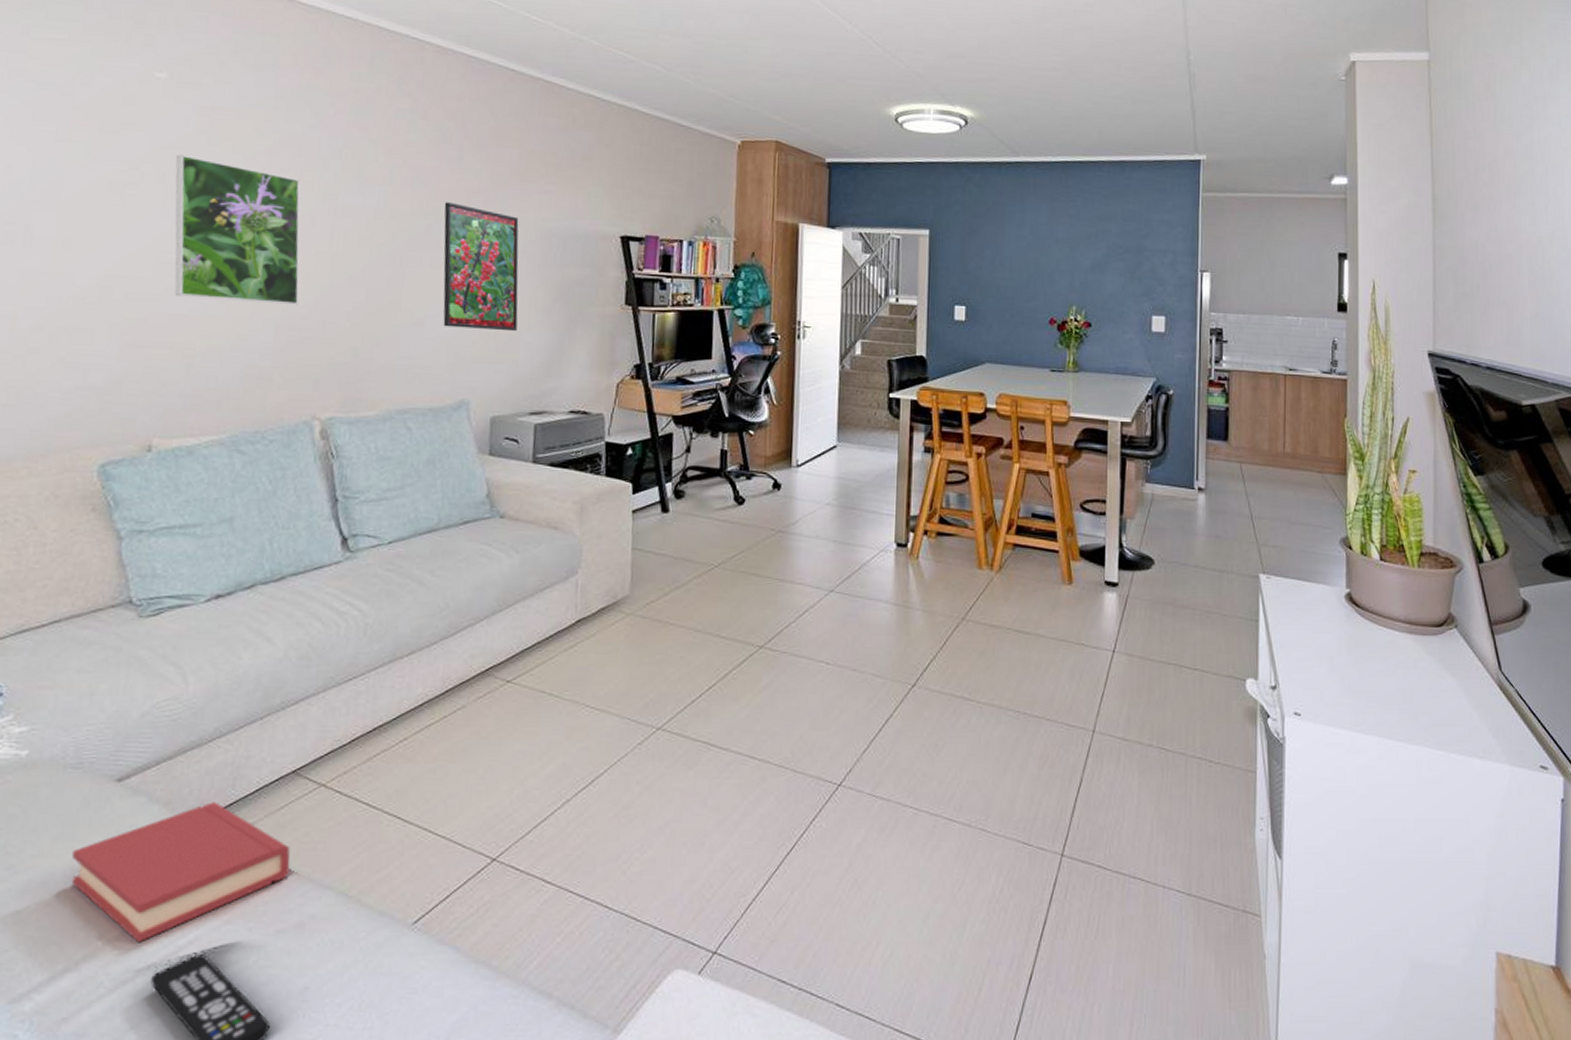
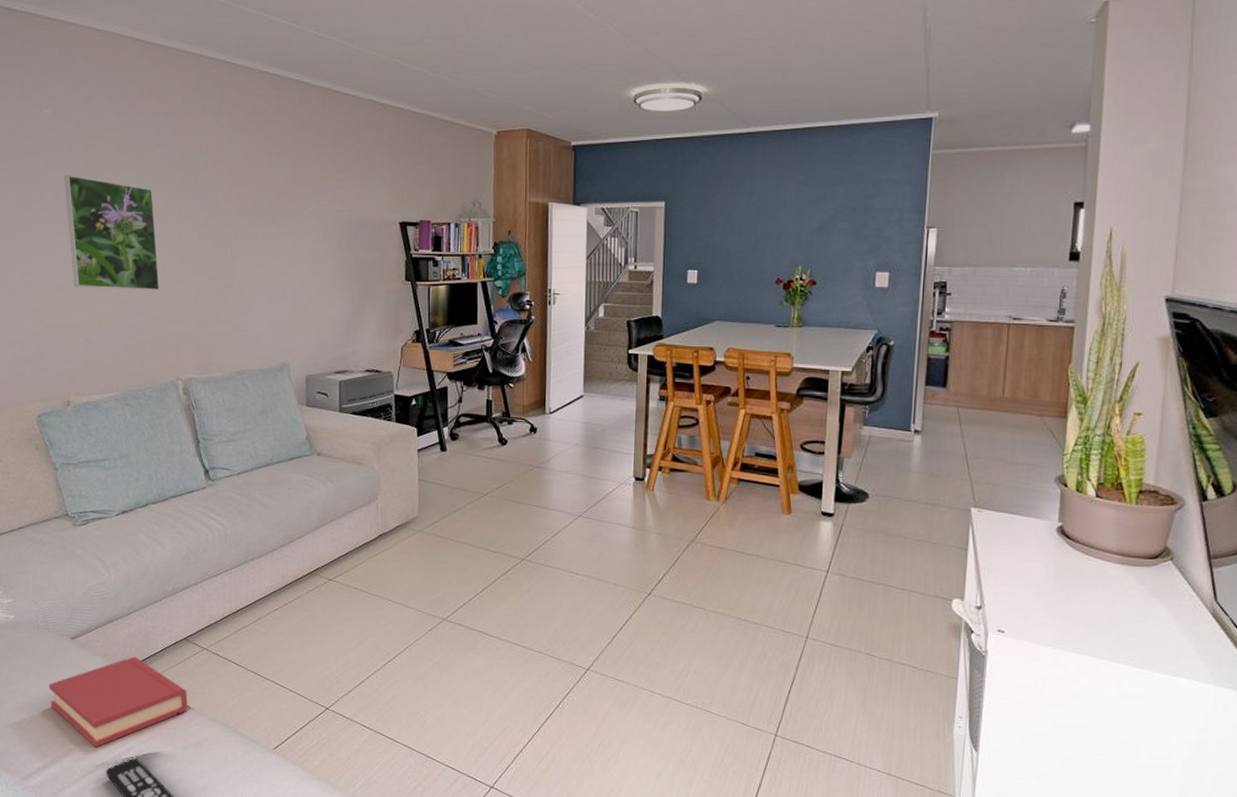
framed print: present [443,202,519,332] -> none [260,201,323,306]

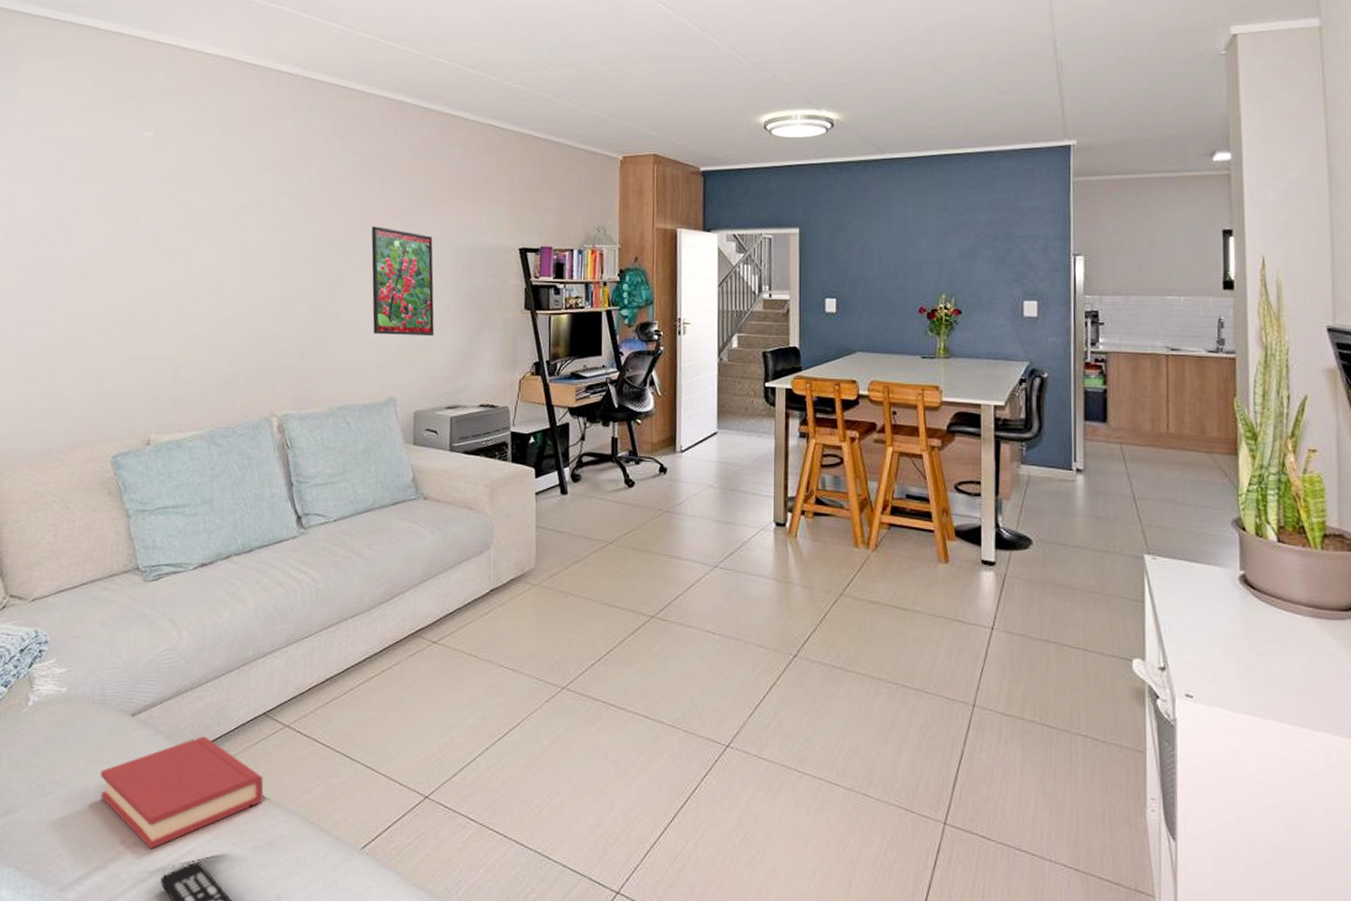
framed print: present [64,175,159,291] -> none [162,198,258,320]
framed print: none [260,201,323,306] -> present [371,226,435,337]

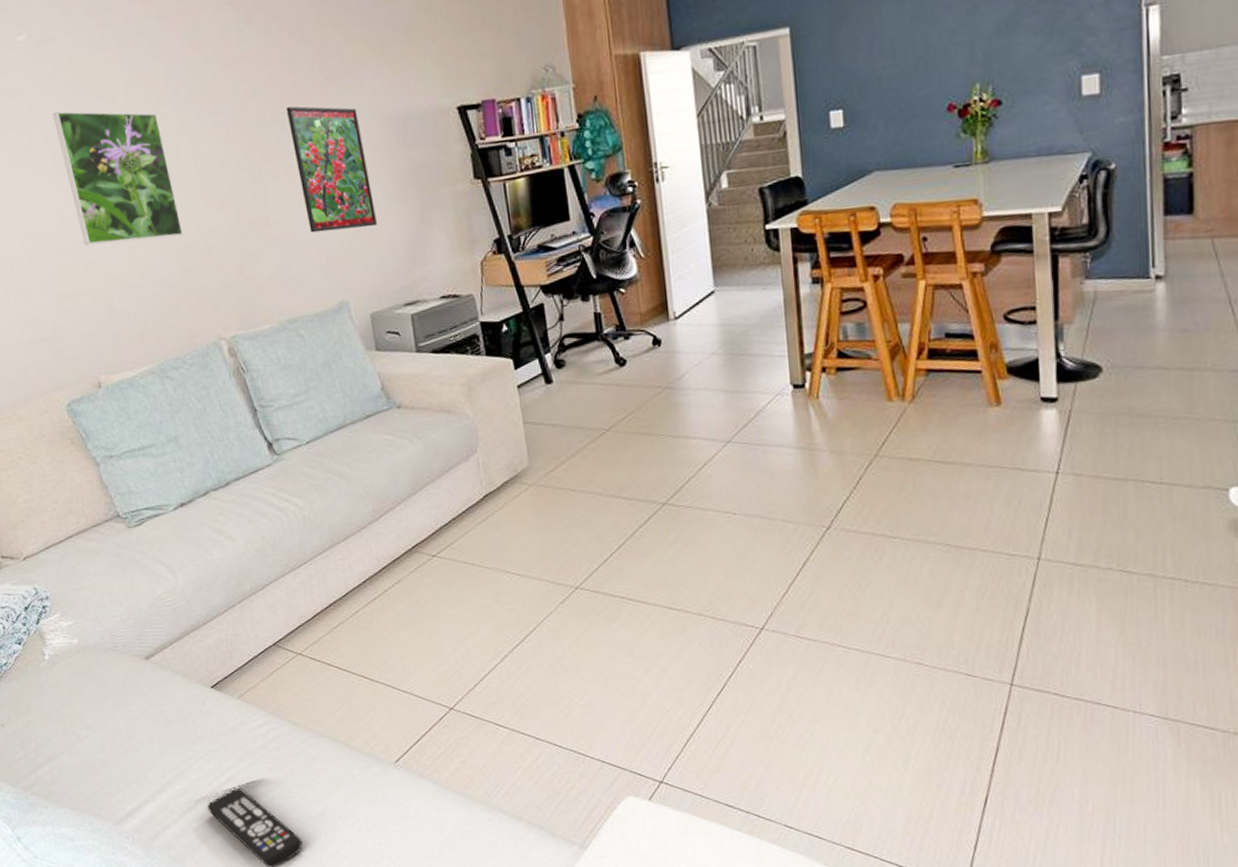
hardback book: present [100,736,264,850] -> none [128,671,290,781]
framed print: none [162,198,258,320] -> present [52,111,183,246]

